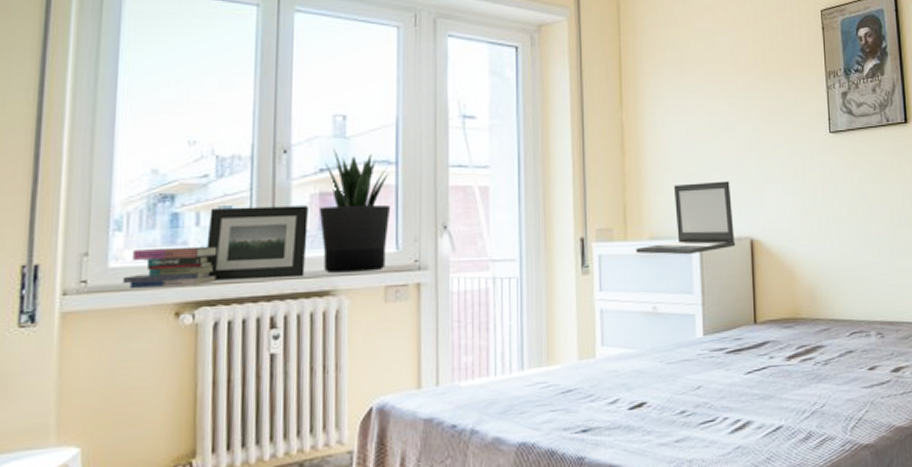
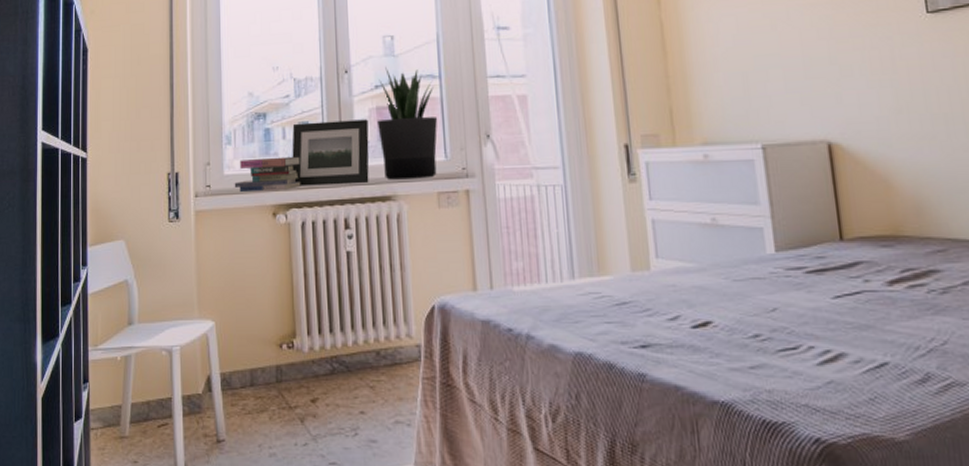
laptop: present [636,181,736,255] -> none [687,78,809,162]

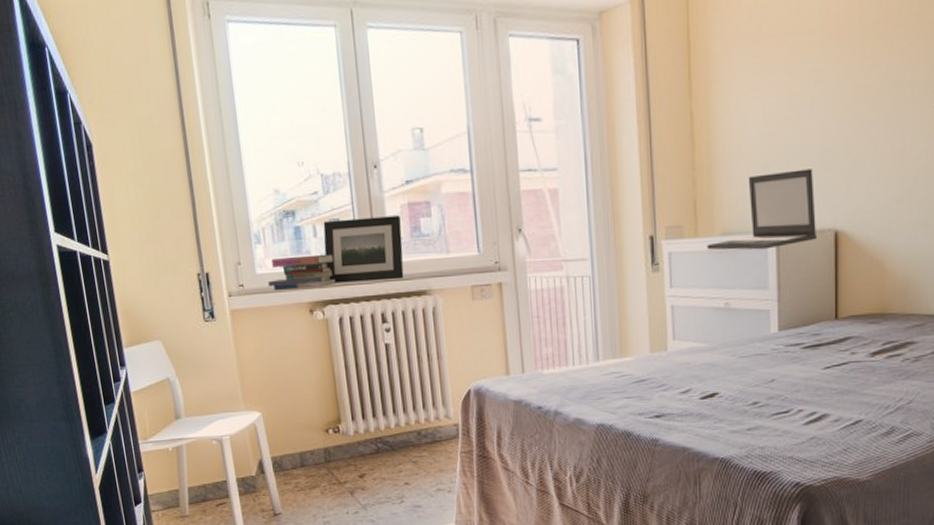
planter: present [376,67,438,180] -> none [409,162,471,275]
laptop: none [687,78,809,162] -> present [707,169,818,250]

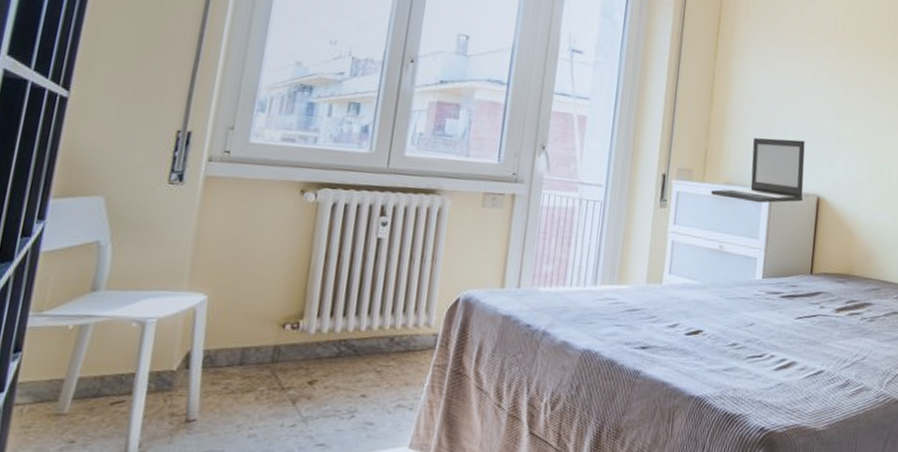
books: present [268,253,336,291] -> none [259,130,344,169]
picture frame: present [323,215,404,283] -> none [332,102,426,175]

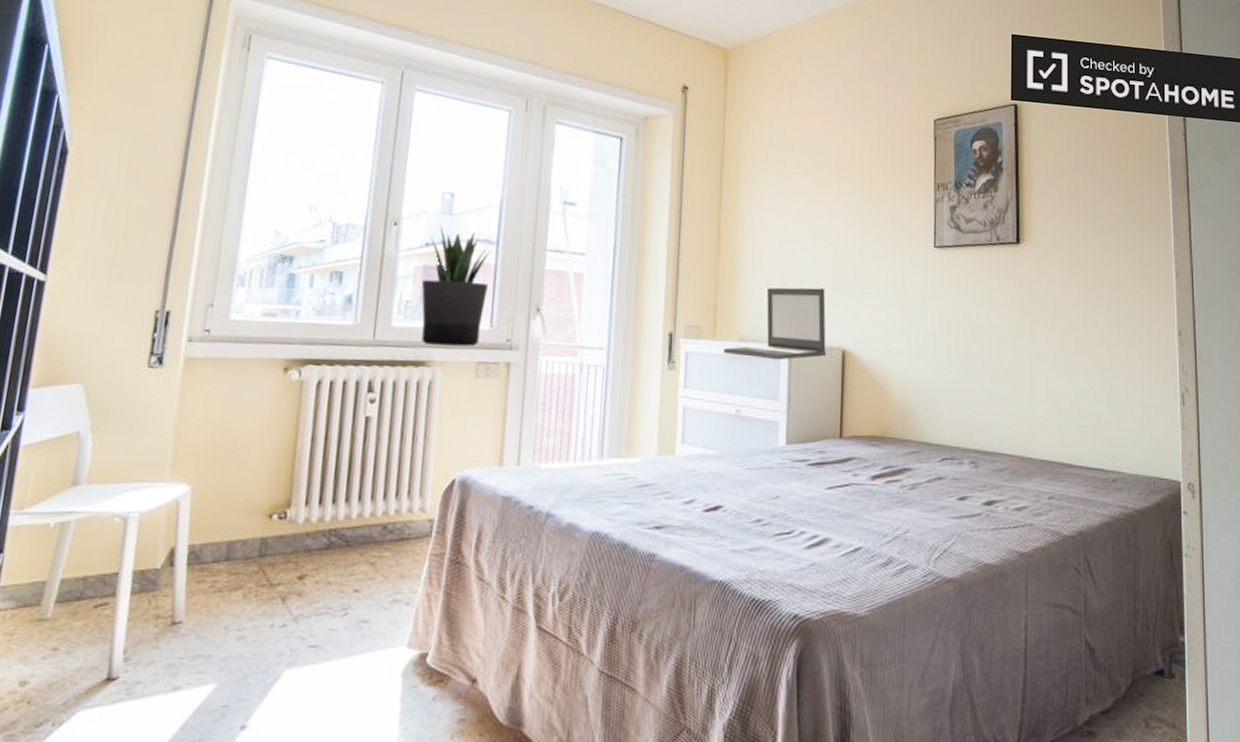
planter: none [433,65,501,179] -> present [421,225,490,347]

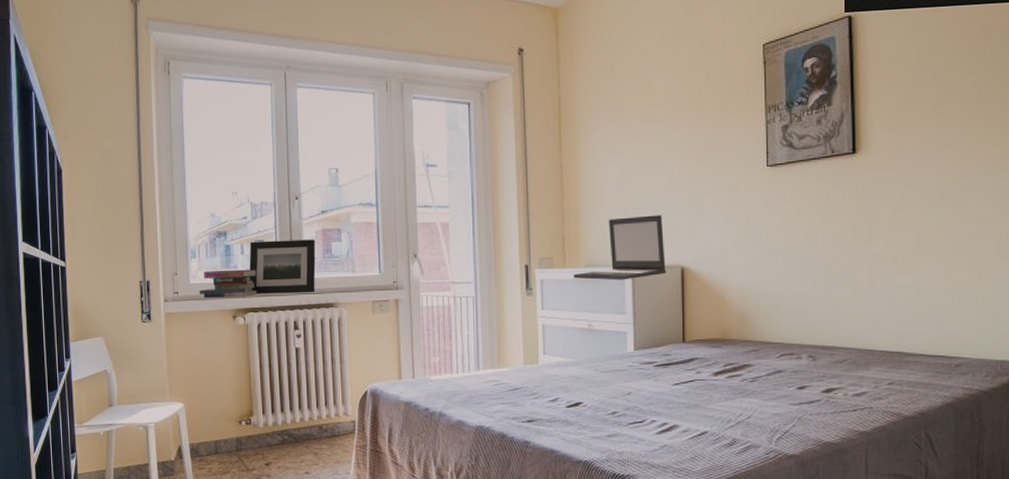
books: none [240,305,327,344] -> present [199,269,257,299]
picture frame: none [315,272,412,346] -> present [249,239,316,294]
planter: present [421,225,490,347] -> none [322,196,374,290]

